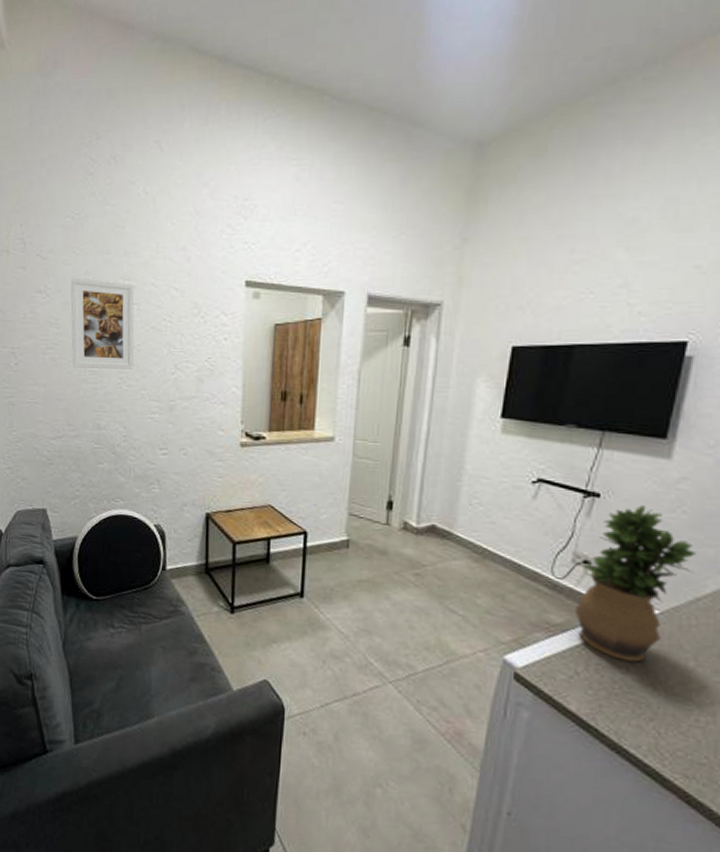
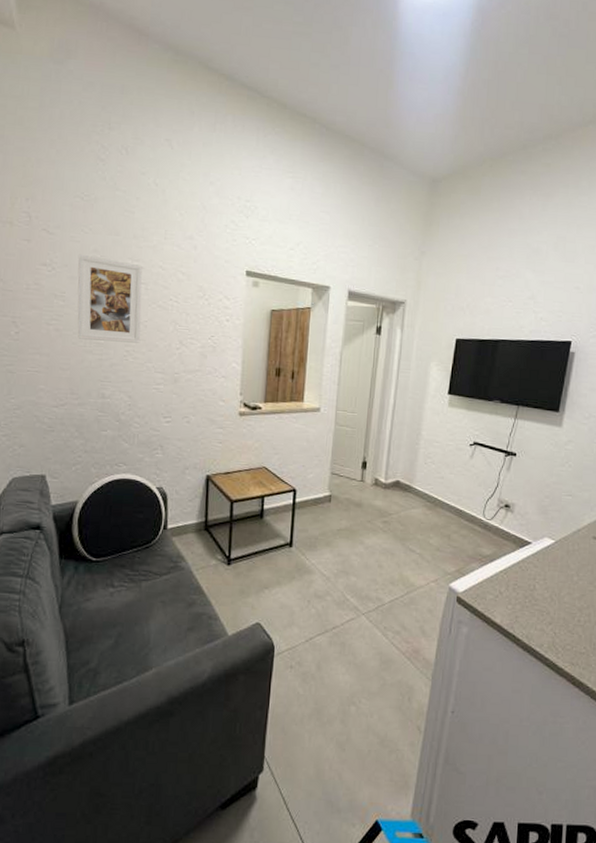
potted plant: present [575,505,697,662] -> none [500,461,578,581]

